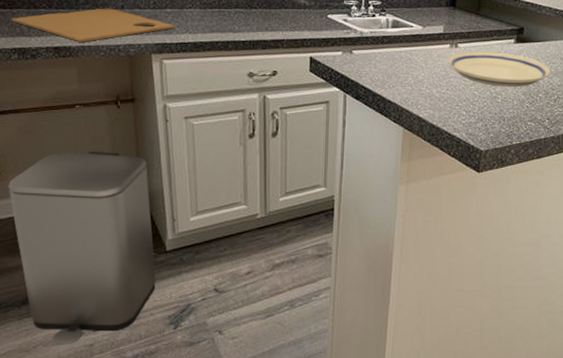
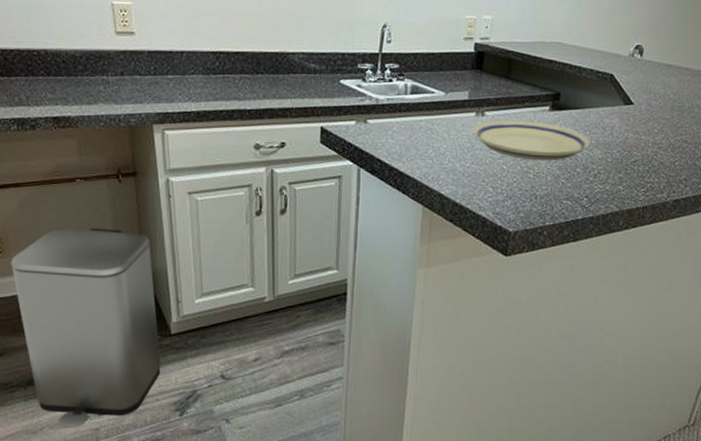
cutting board: present [11,8,175,43] -> none [9,75,177,113]

